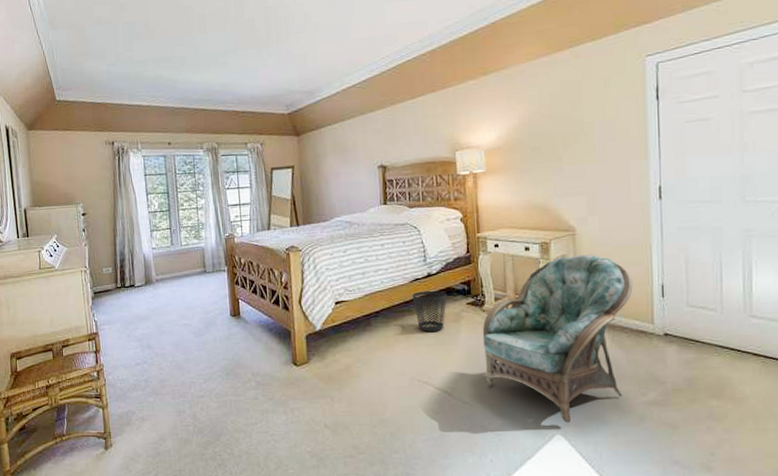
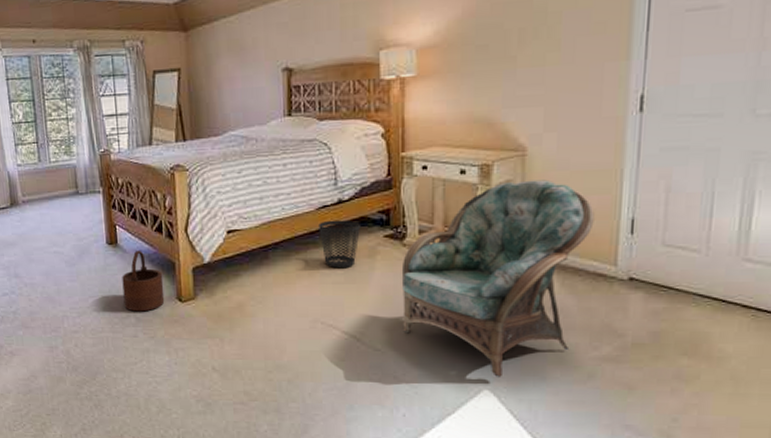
wooden bucket: none [244,320,282,376] -> present [122,250,165,312]

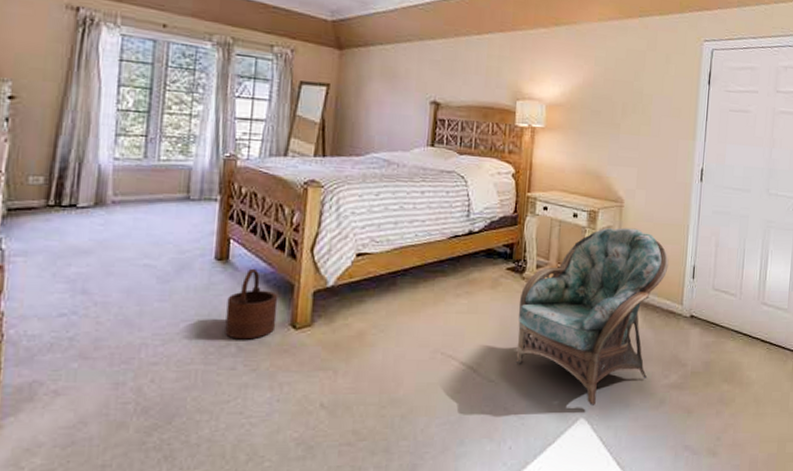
wastebasket: present [318,220,360,267] -> none [448,250,487,297]

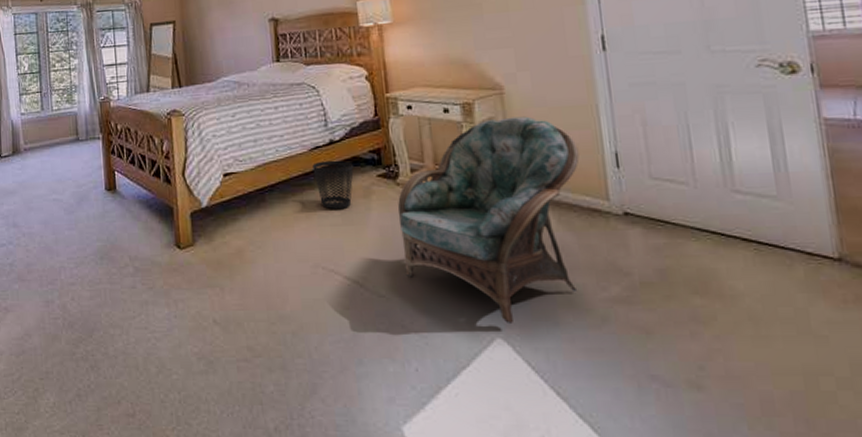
wooden bucket: present [225,268,278,340] -> none [120,195,163,261]
wastebasket: none [448,250,487,297] -> present [312,160,354,209]

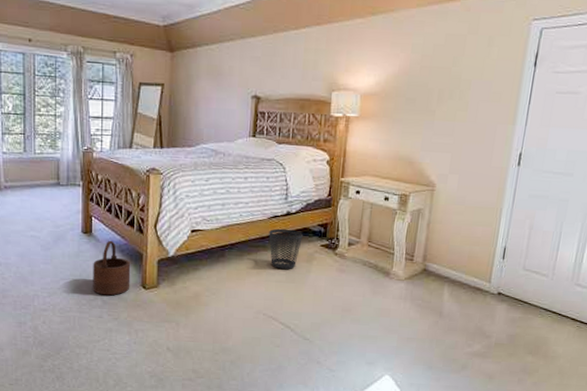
wooden bucket: none [120,195,163,261] -> present [93,240,131,296]
armchair: present [397,116,580,325] -> none [328,210,479,366]

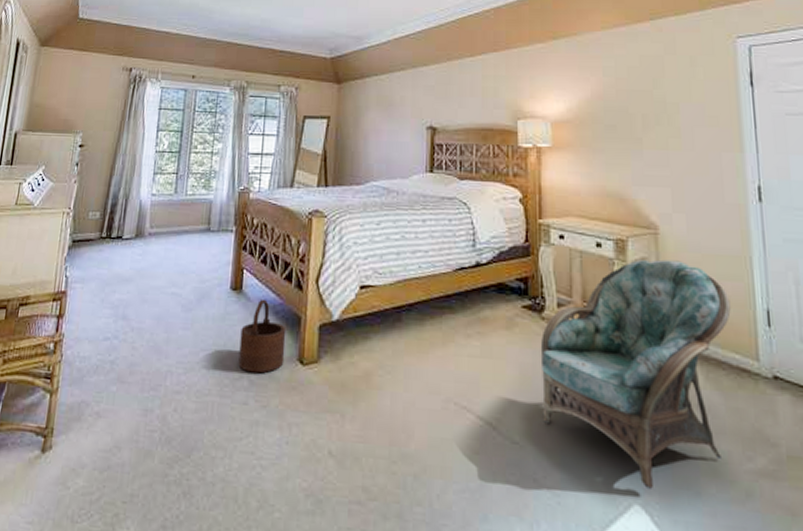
wastebasket: present [269,228,303,269] -> none [455,283,498,339]
armchair: none [328,210,479,366] -> present [540,259,731,491]

